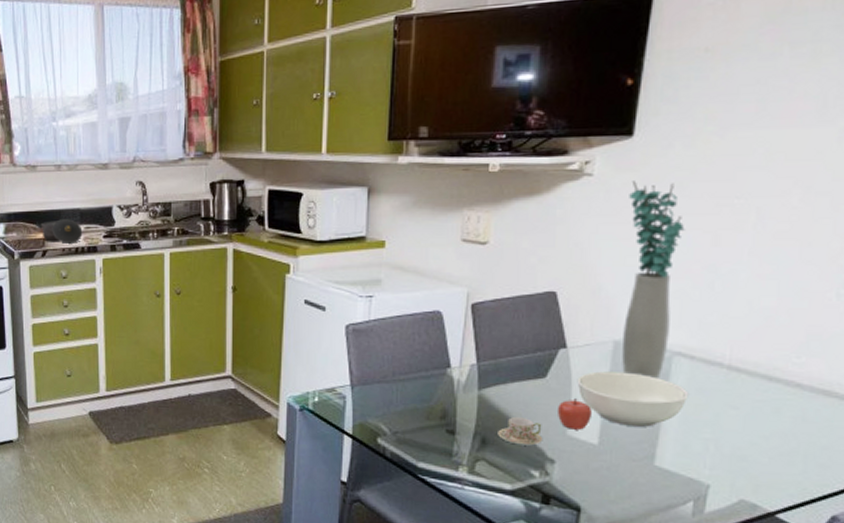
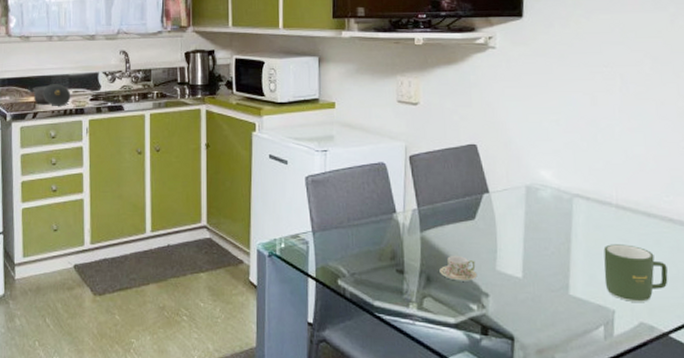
fruit: present [556,398,592,430] -> none [486,237,515,265]
bowl: present [577,371,689,427] -> none [500,212,589,260]
vase: present [622,181,685,380] -> none [525,53,570,218]
mug: none [701,411,785,477] -> present [603,244,668,302]

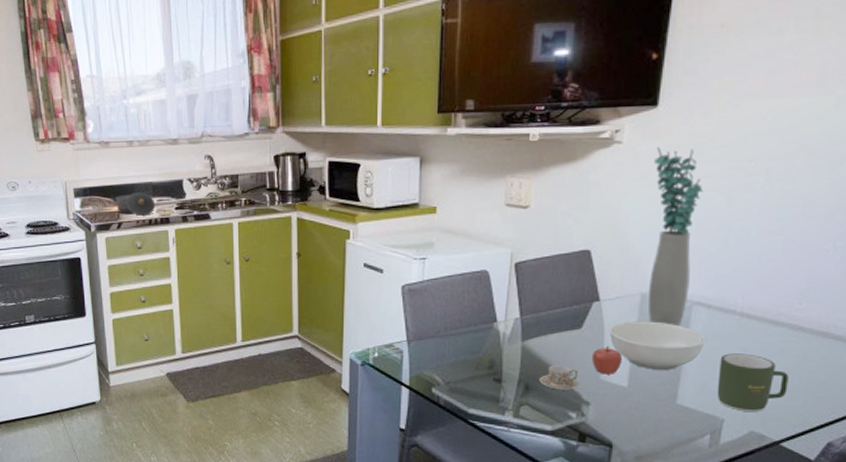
fruit: none [486,237,515,265] -> present [591,346,622,374]
bowl: none [500,212,589,260] -> present [609,321,706,370]
vase: none [525,53,570,218] -> present [648,147,703,327]

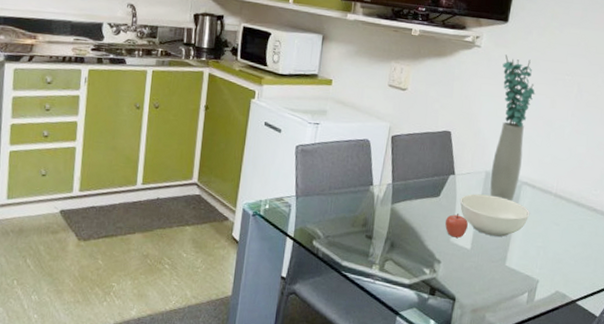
cooking pot: present [111,192,156,216] -> none [26,28,72,53]
teacup: present [539,365,580,390] -> none [403,227,434,249]
mug: present [717,353,789,411] -> none [535,226,585,275]

